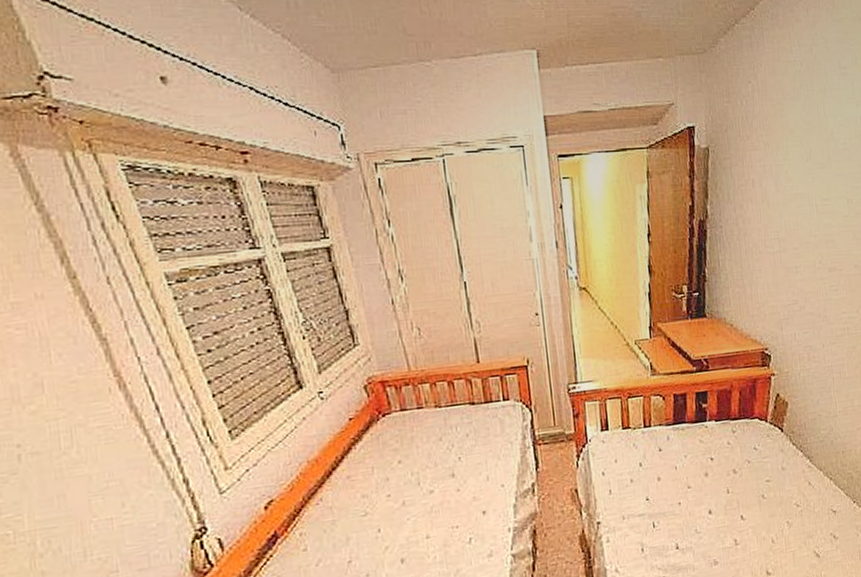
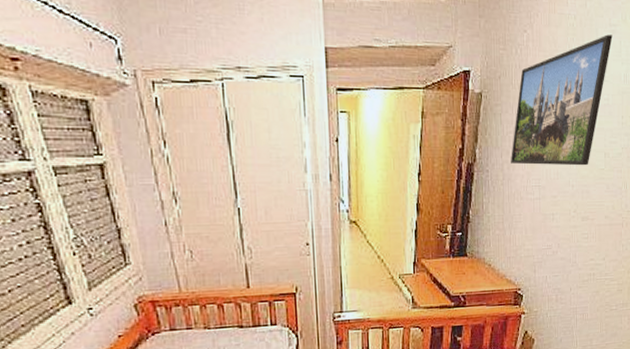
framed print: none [745,78,844,218] -> present [511,34,613,166]

